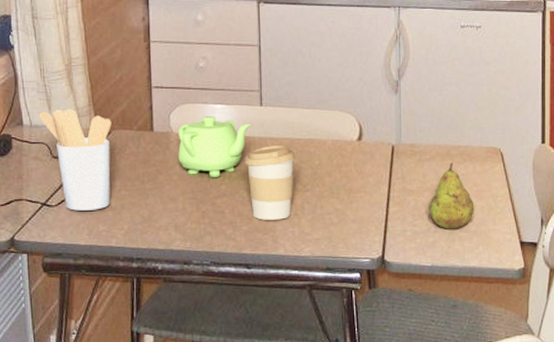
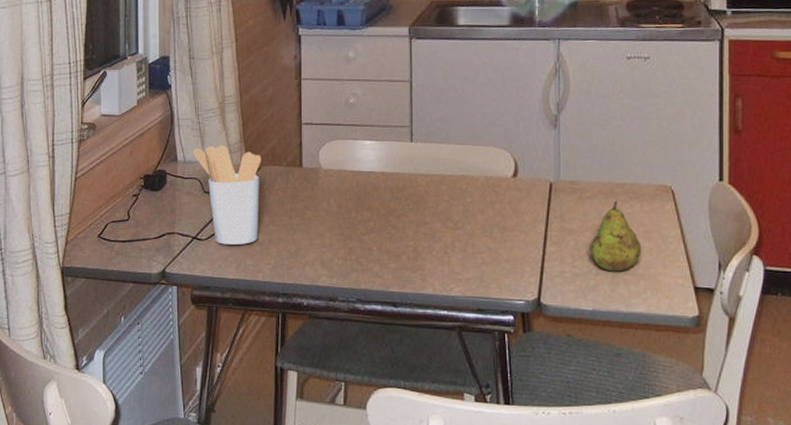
teapot: present [178,116,253,177] -> none [326,152,402,213]
coffee cup: present [245,144,296,220] -> none [393,181,447,258]

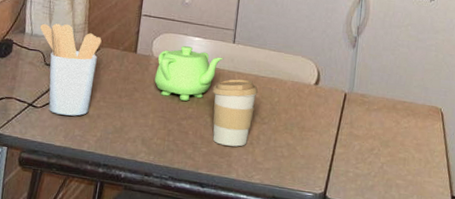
teapot: none [326,152,402,213] -> present [154,46,224,101]
coffee cup: none [393,181,447,258] -> present [212,79,259,147]
fruit: present [590,201,642,272] -> none [371,115,413,177]

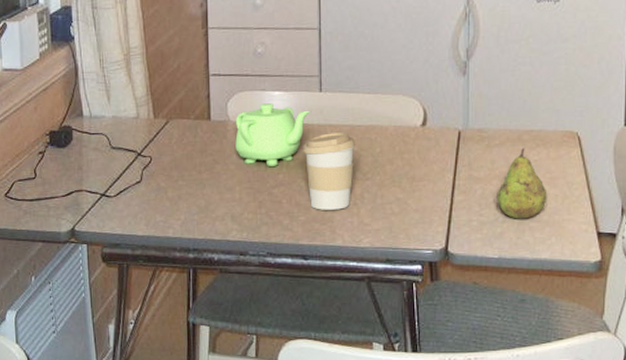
utensil holder: present [39,23,102,116] -> none [98,99,169,201]
fruit: none [371,115,413,177] -> present [497,148,547,219]

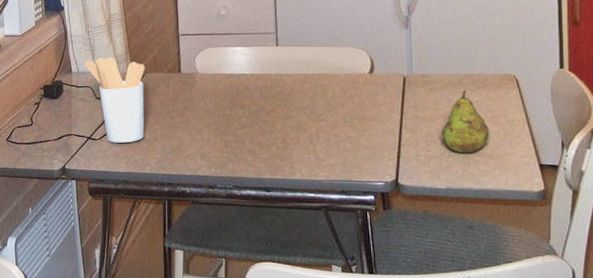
utensil holder: none [98,99,169,201] -> present [84,57,145,143]
teapot: present [235,103,311,166] -> none [203,57,269,111]
coffee cup: present [303,131,356,210] -> none [263,79,311,148]

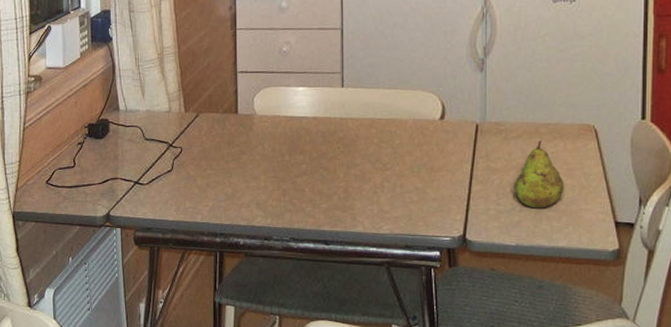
utensil holder: present [84,57,145,143] -> none [133,95,199,189]

